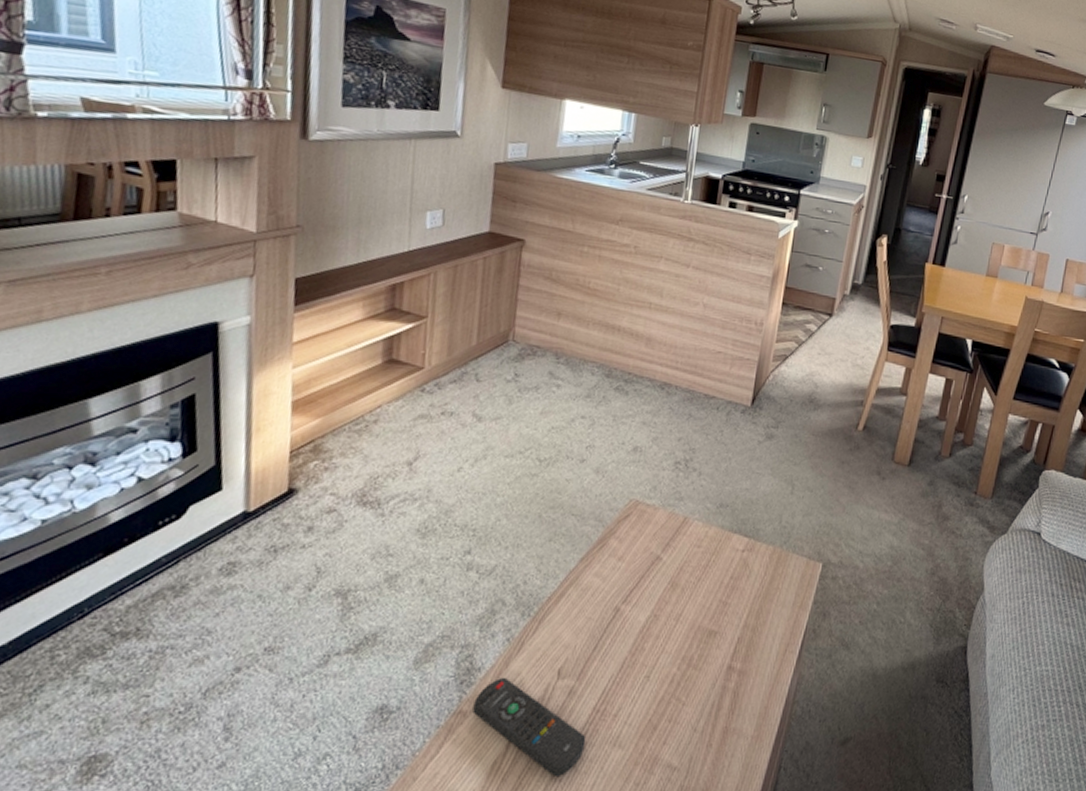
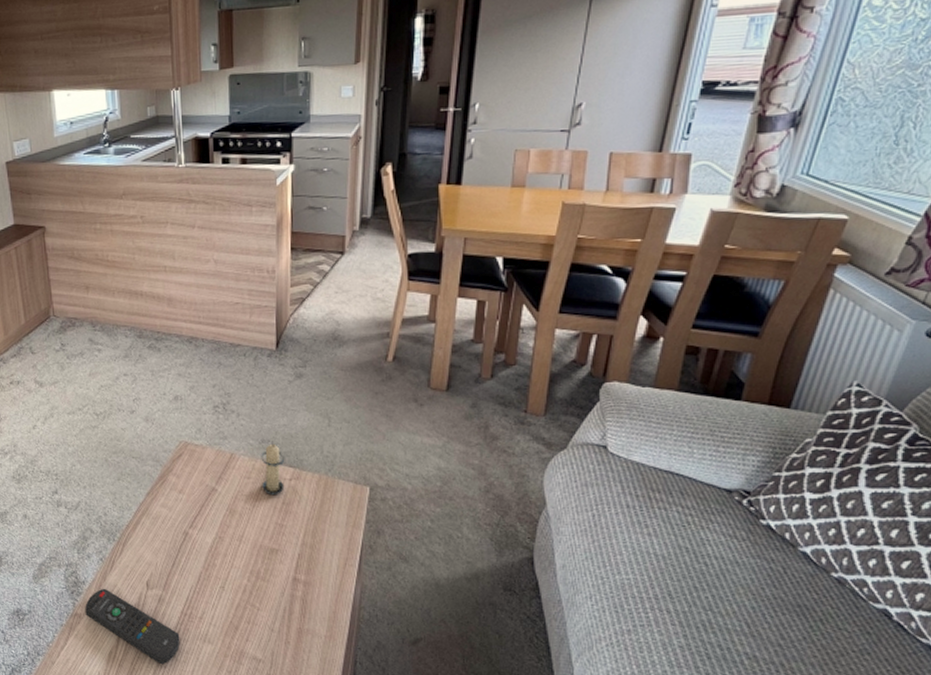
candle: none [711,507,742,569] -> present [261,442,285,496]

